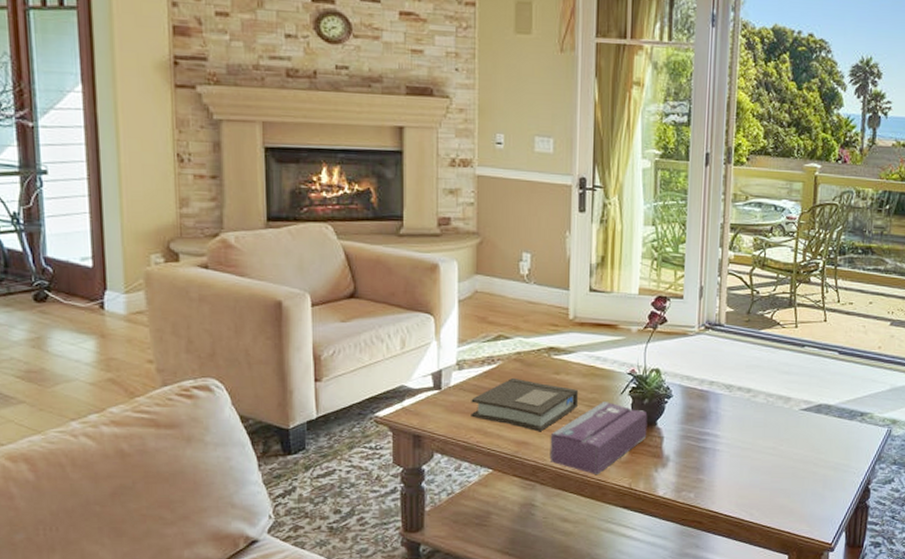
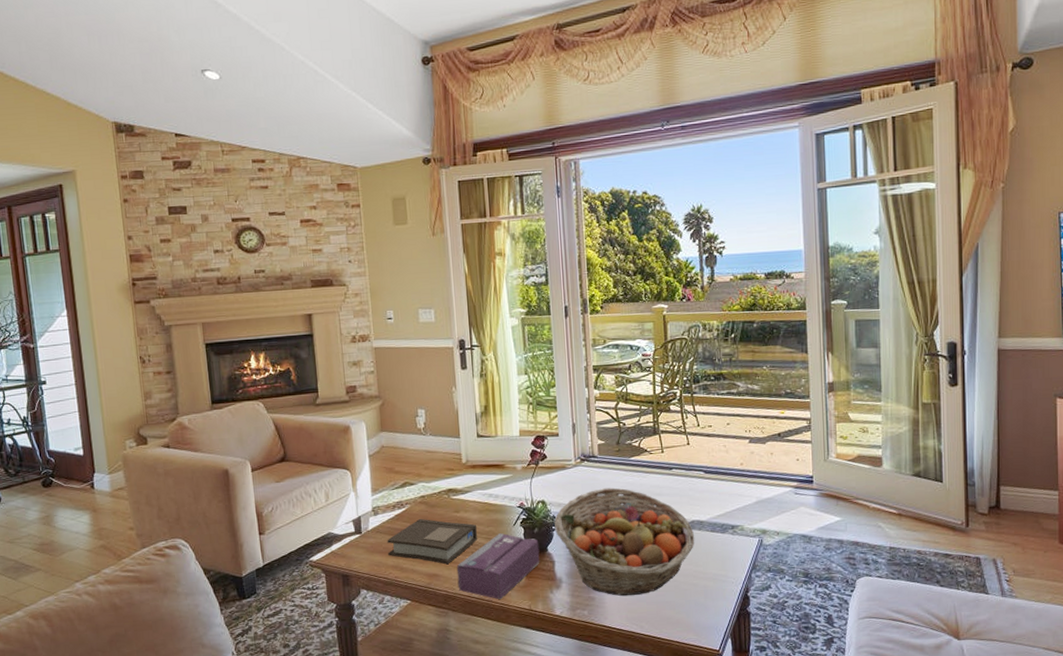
fruit basket: none [667,361,821,481] -> present [554,488,695,597]

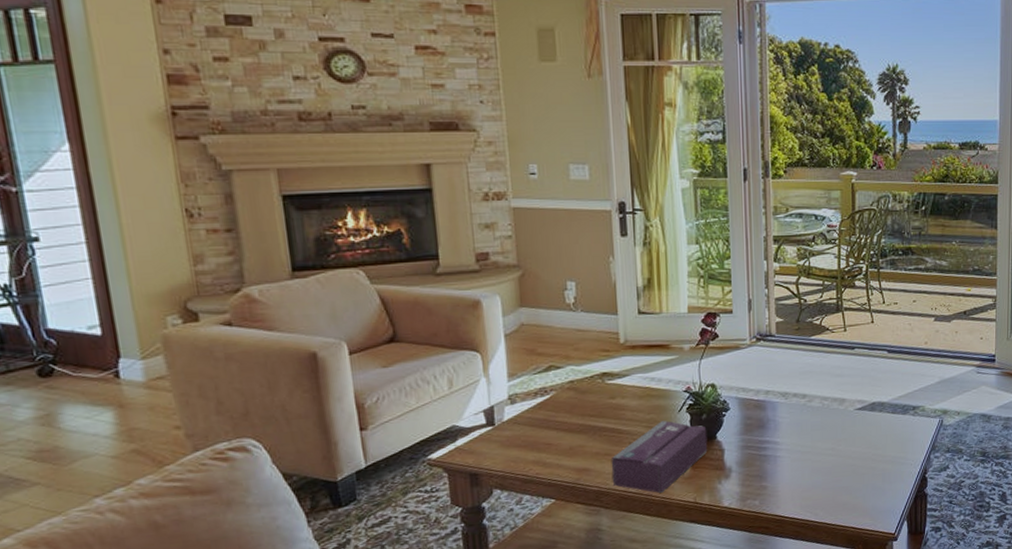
book: present [387,518,477,565] -> none [526,406,636,458]
fruit basket: present [554,488,695,597] -> none [725,369,875,484]

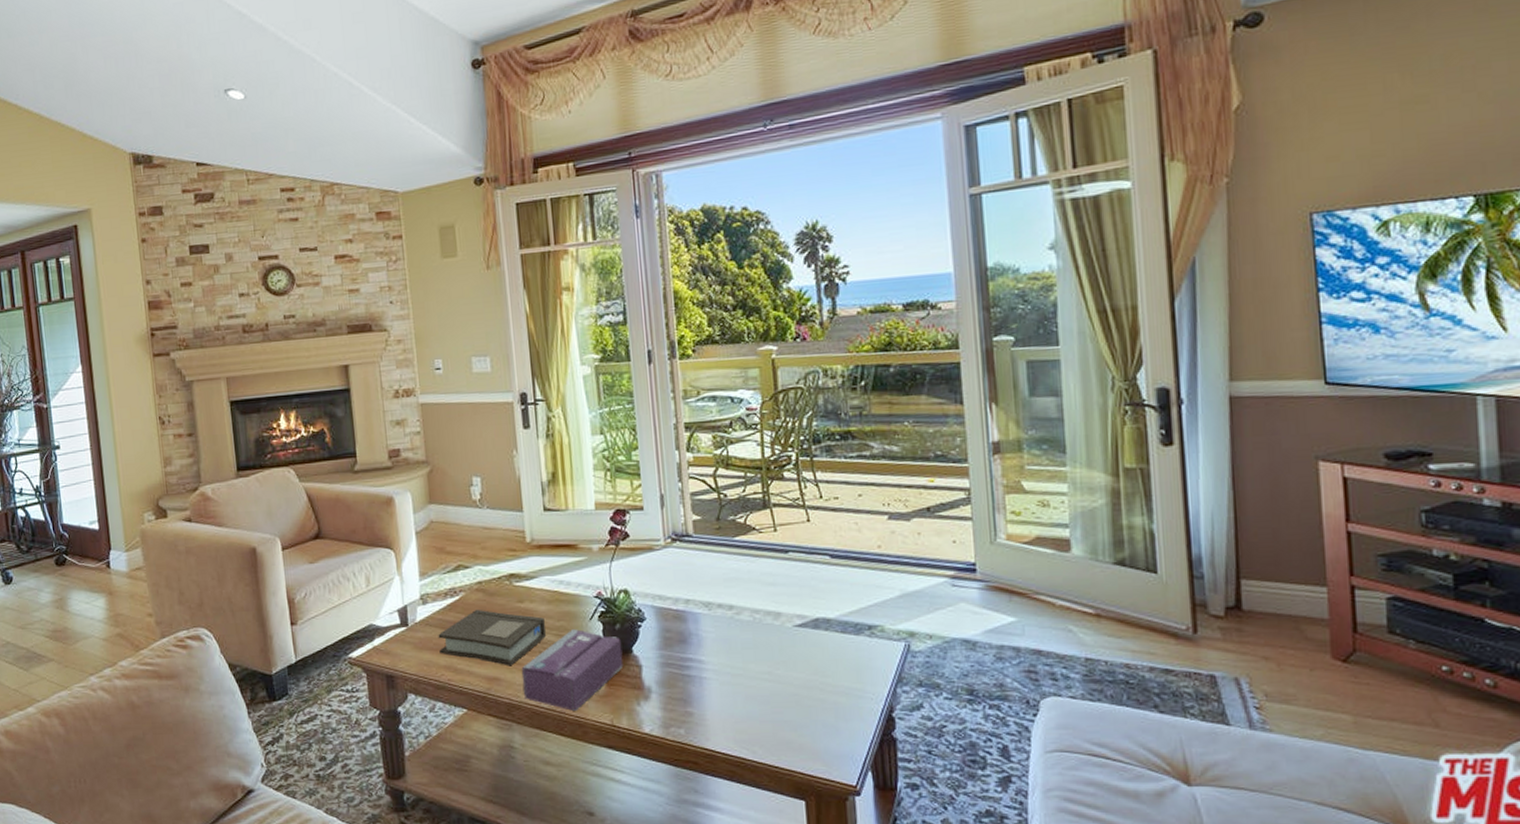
book: none [526,406,636,458] -> present [438,609,546,666]

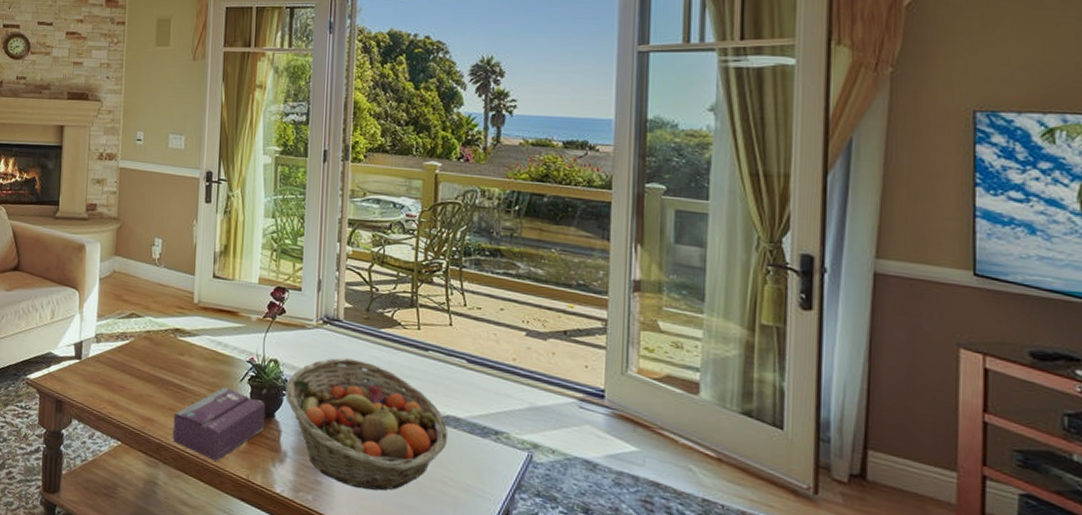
book: present [438,609,546,666] -> none [105,354,200,411]
fruit basket: none [640,575,821,713] -> present [285,358,449,491]

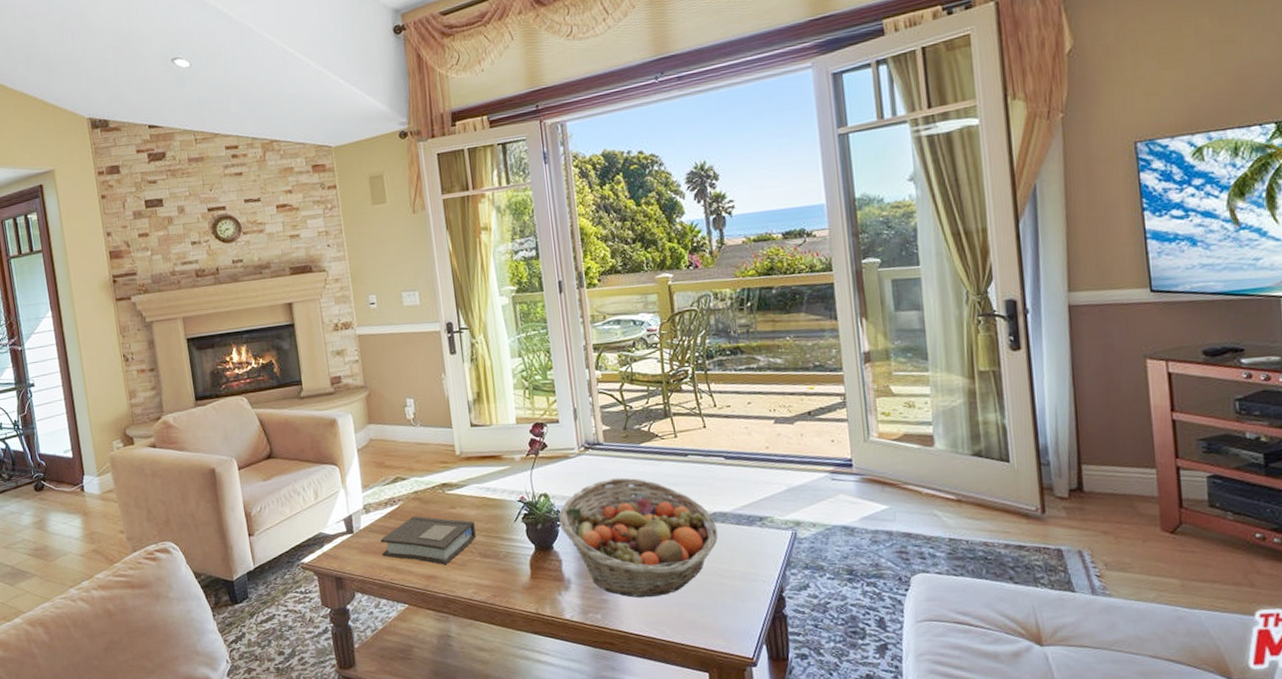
book: none [105,354,200,411] -> present [380,515,476,565]
tissue box: present [172,387,266,461] -> none [455,530,546,602]

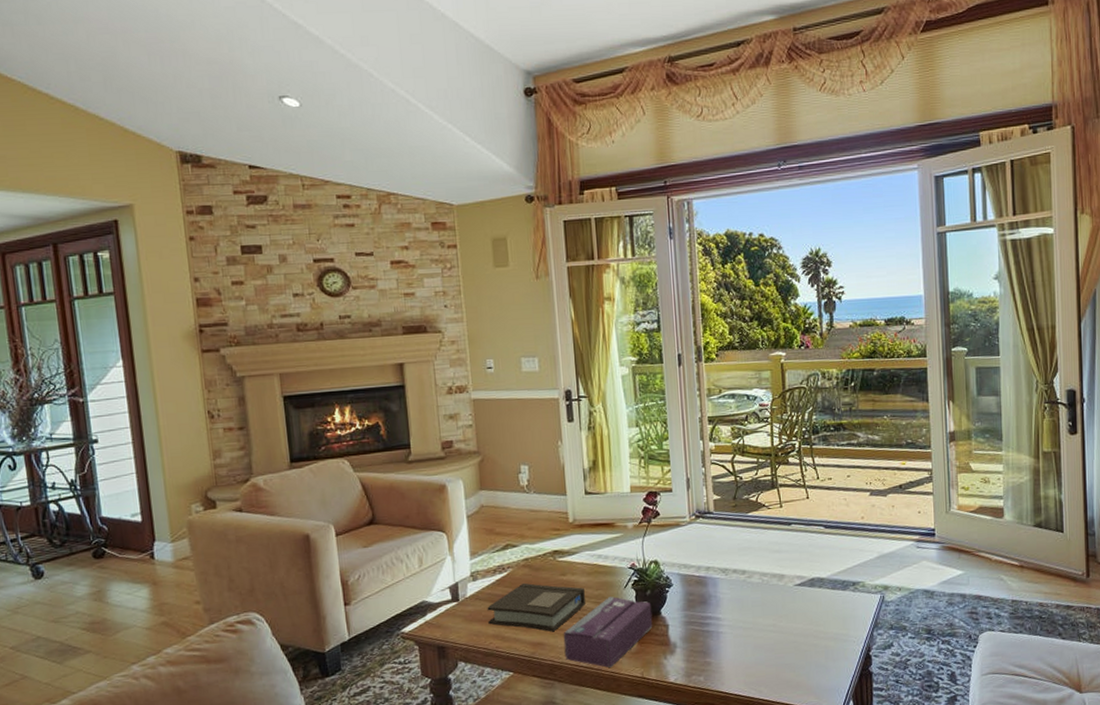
tissue box: none [455,530,546,602] -> present [563,596,653,668]
fruit basket: present [559,477,718,598] -> none [668,545,815,660]

